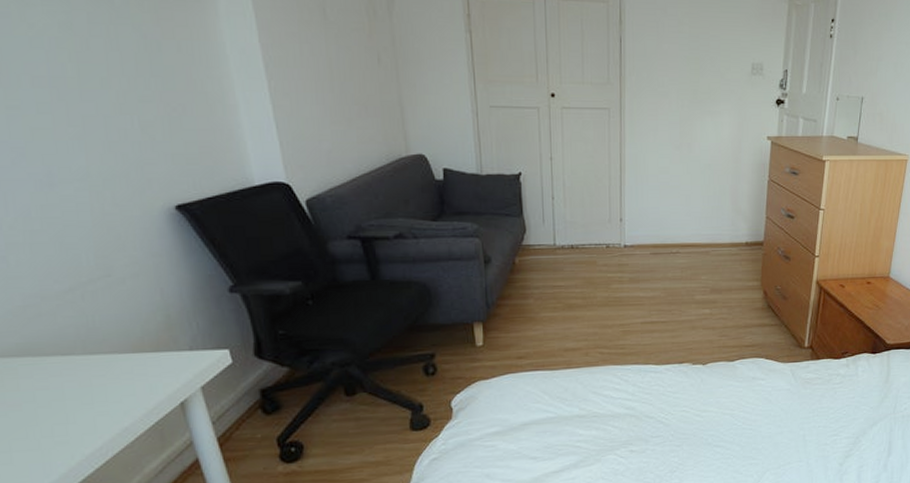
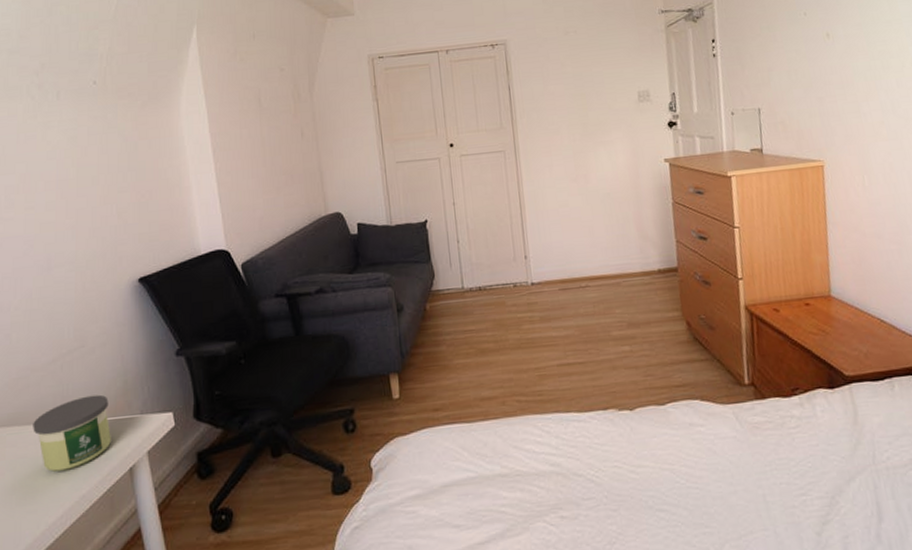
candle: none [51,328,155,404] -> present [33,394,111,472]

